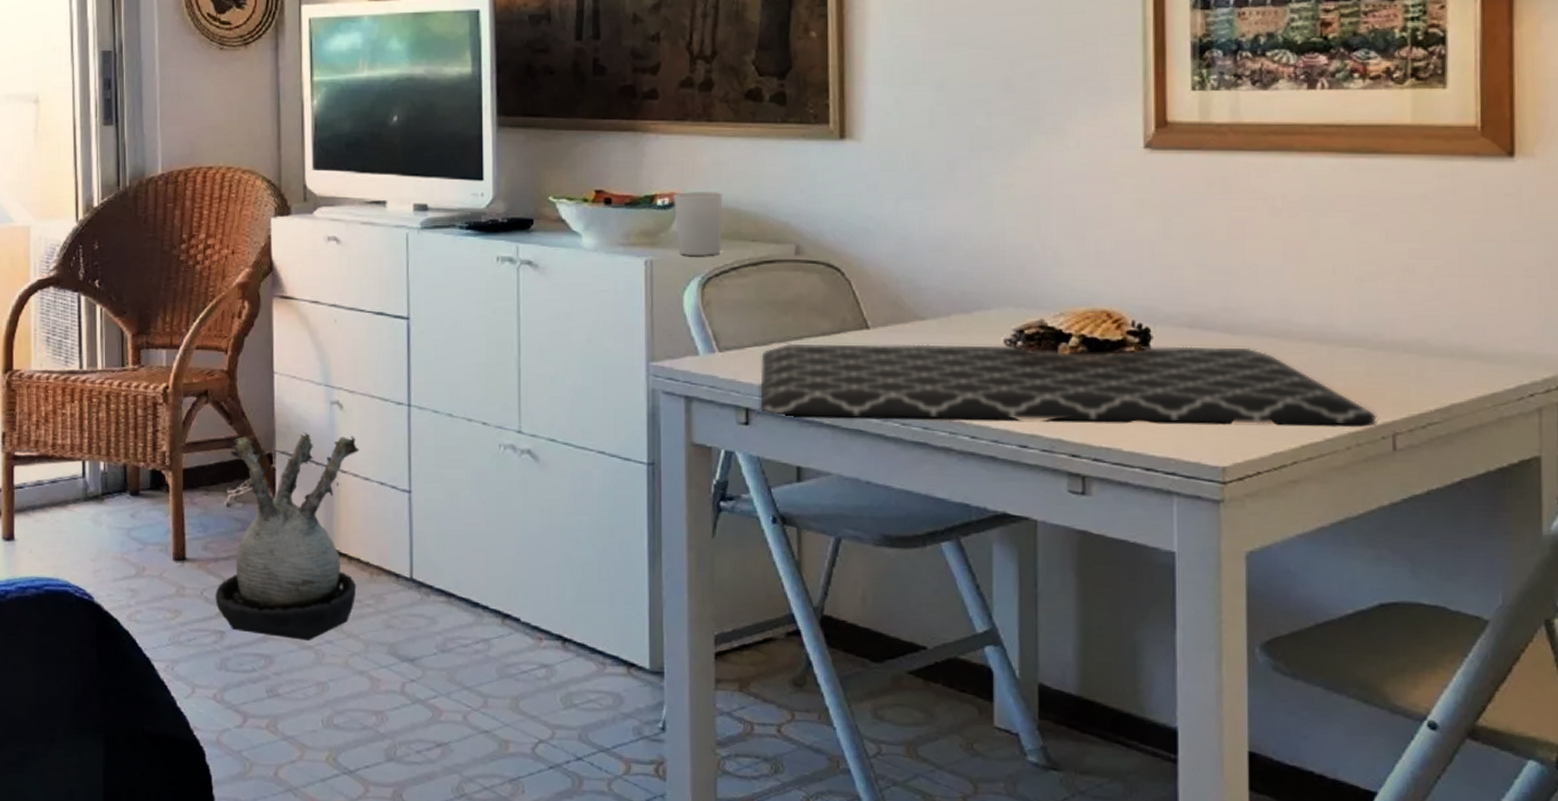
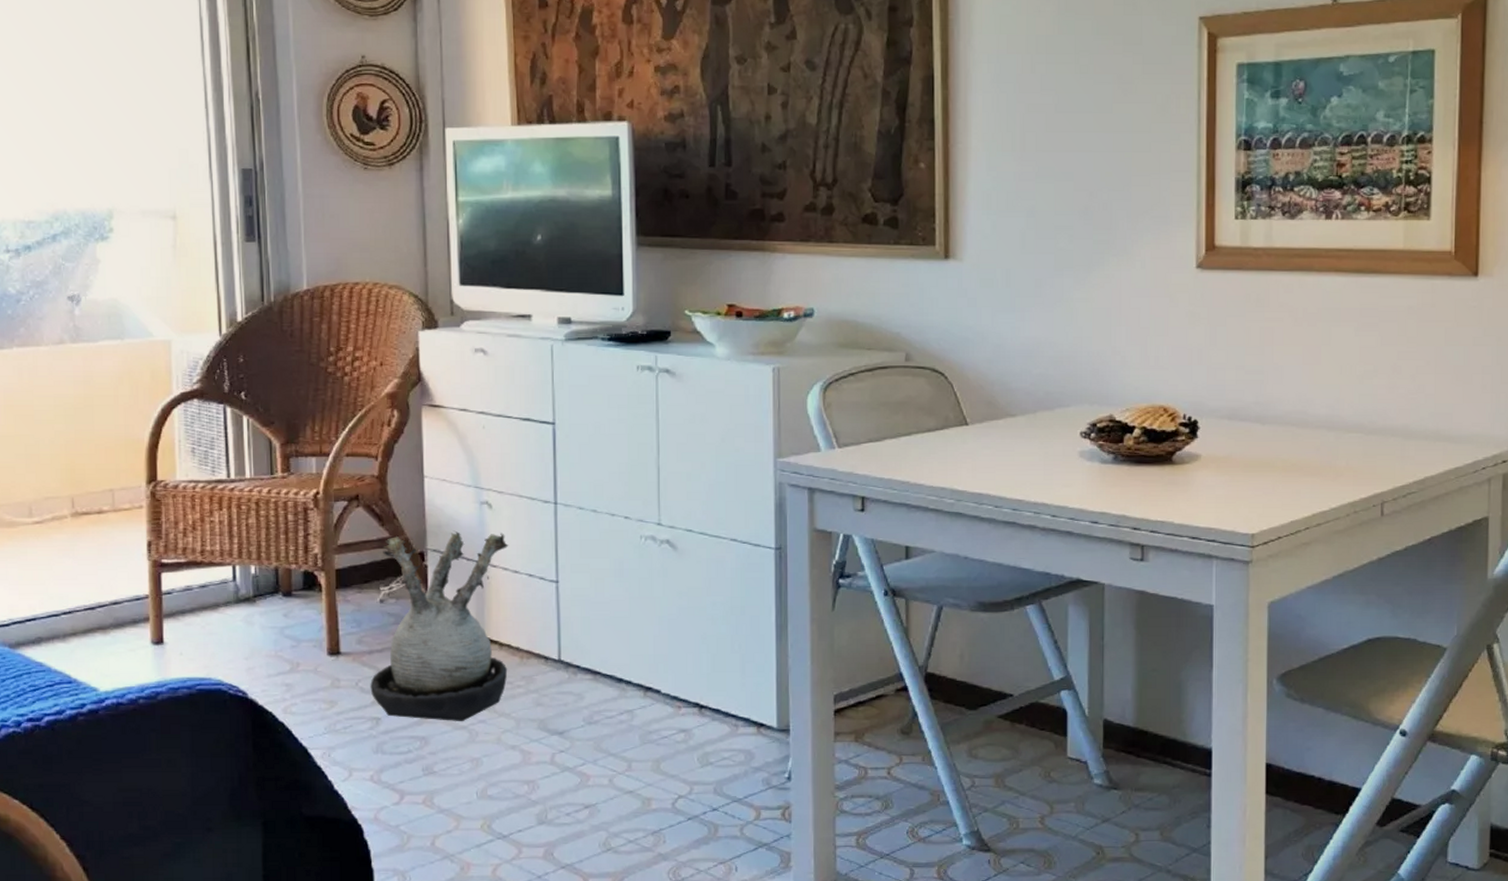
candle holder: present [673,191,723,256] -> none [798,305,842,363]
placemat: present [760,343,1377,425] -> none [874,435,1370,502]

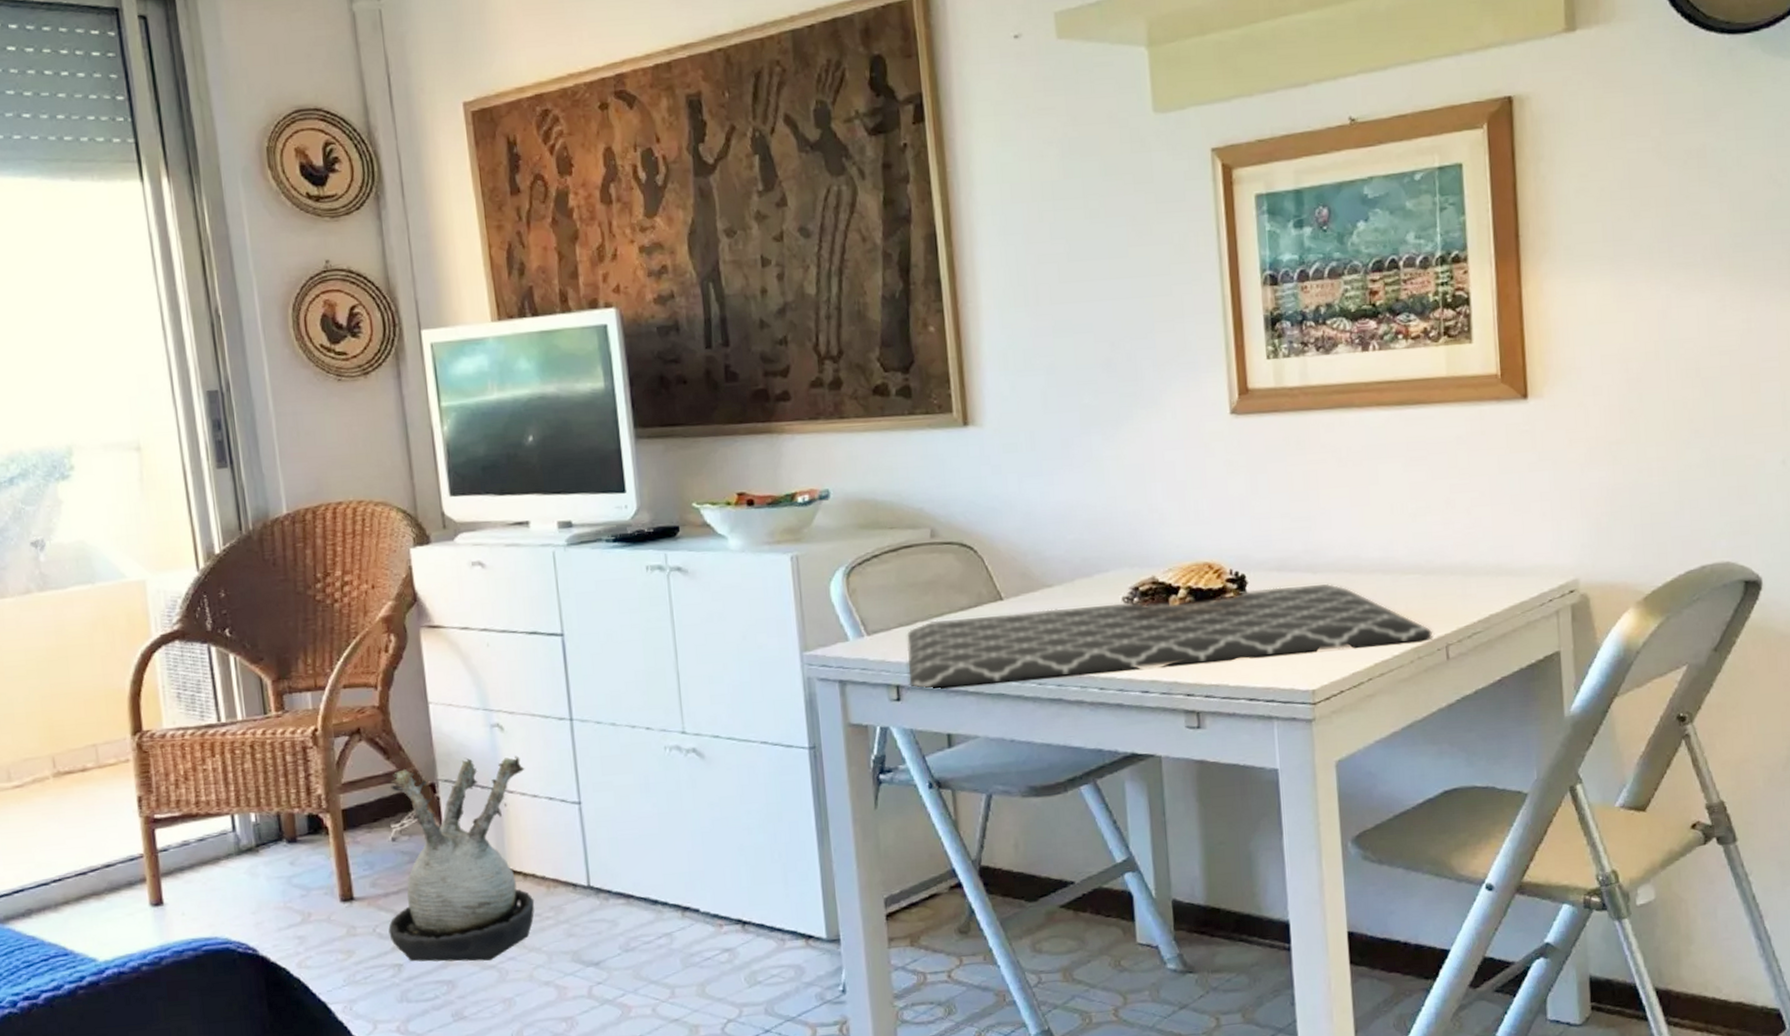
placemat: none [874,435,1370,502] -> present [907,583,1433,689]

